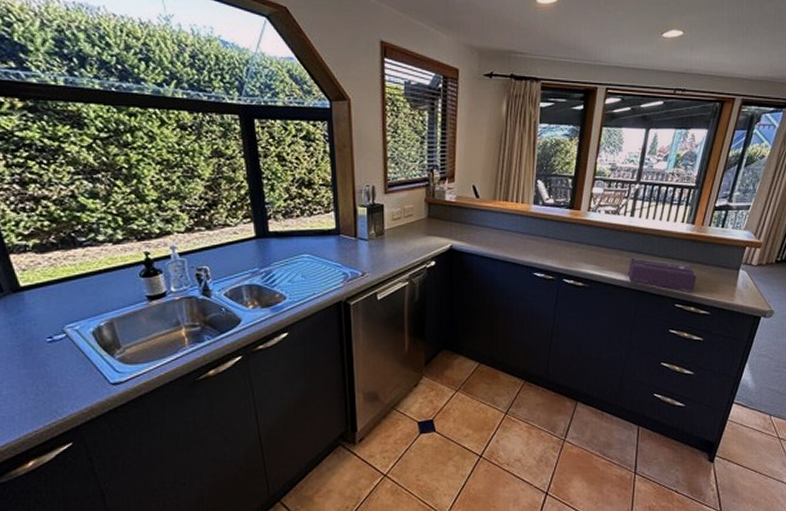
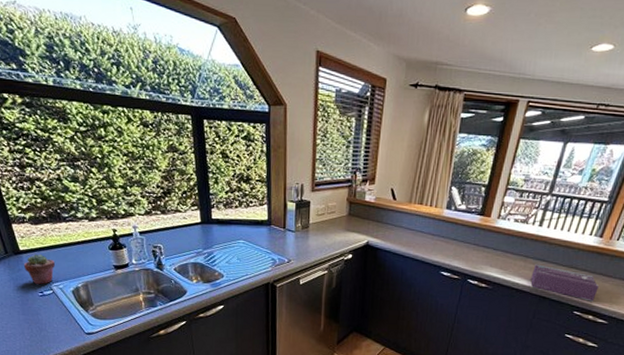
potted succulent: none [25,290,70,329] -> present [23,254,56,285]

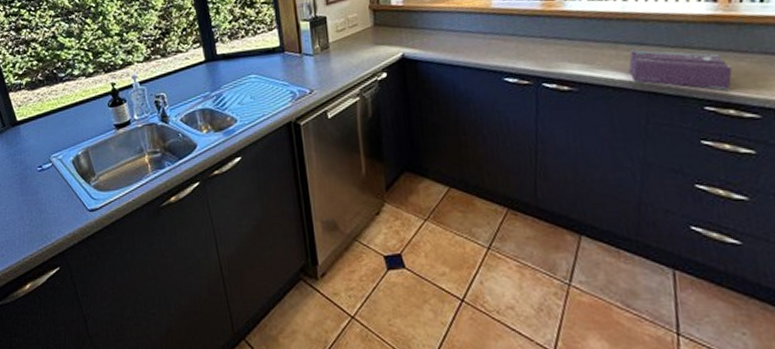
potted succulent: present [23,254,56,285] -> none [21,123,54,159]

